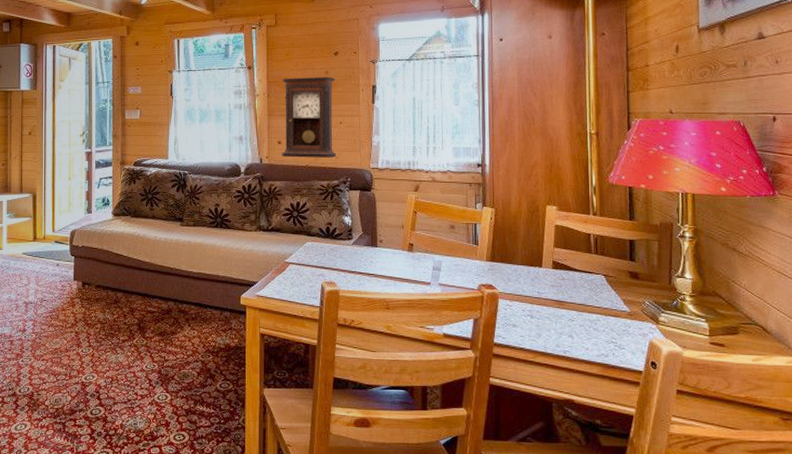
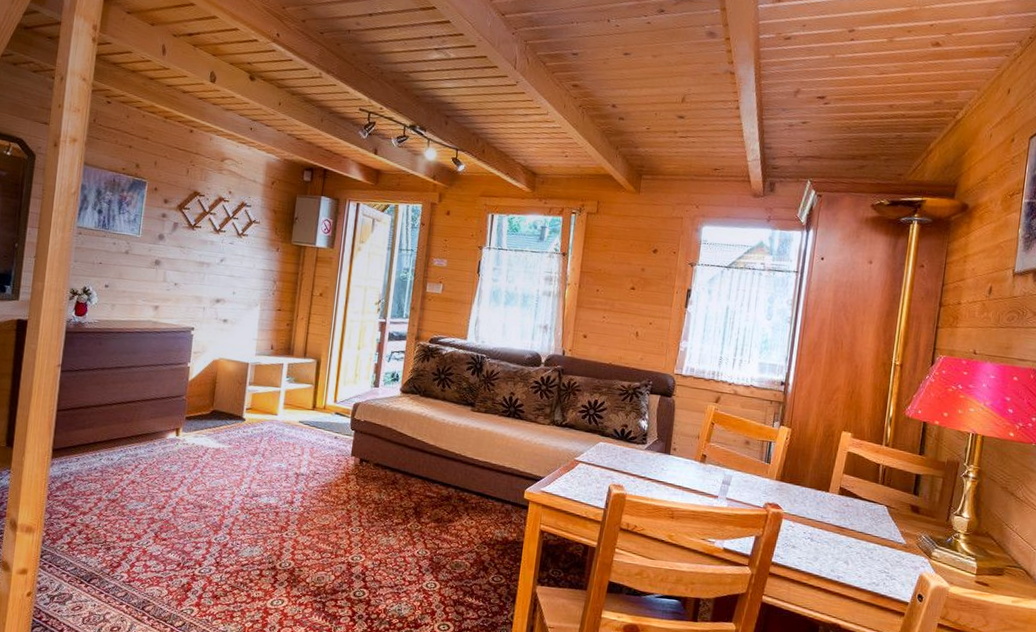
pendulum clock: present [281,76,337,158] -> none [585,270,651,359]

